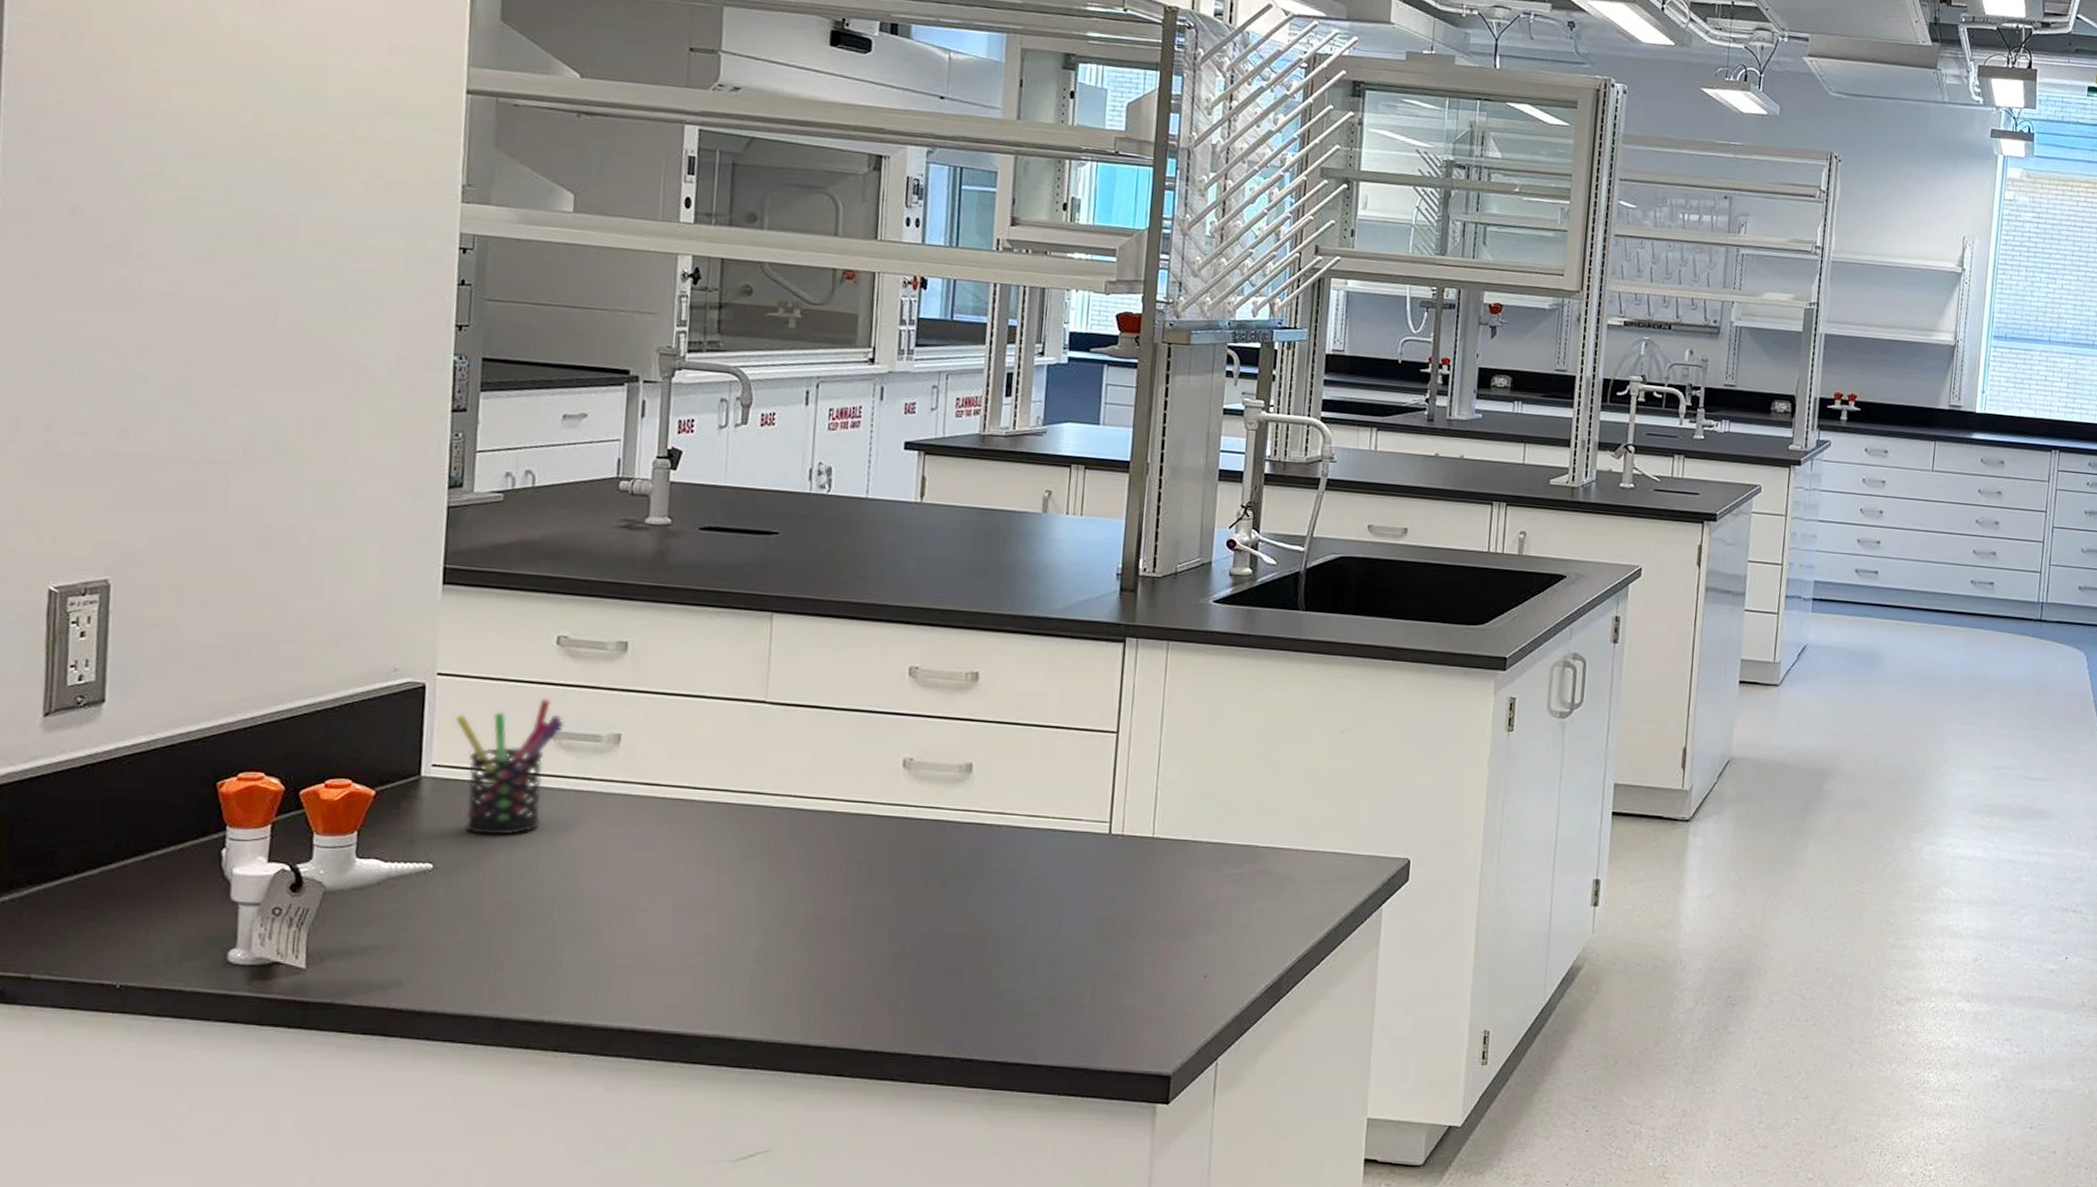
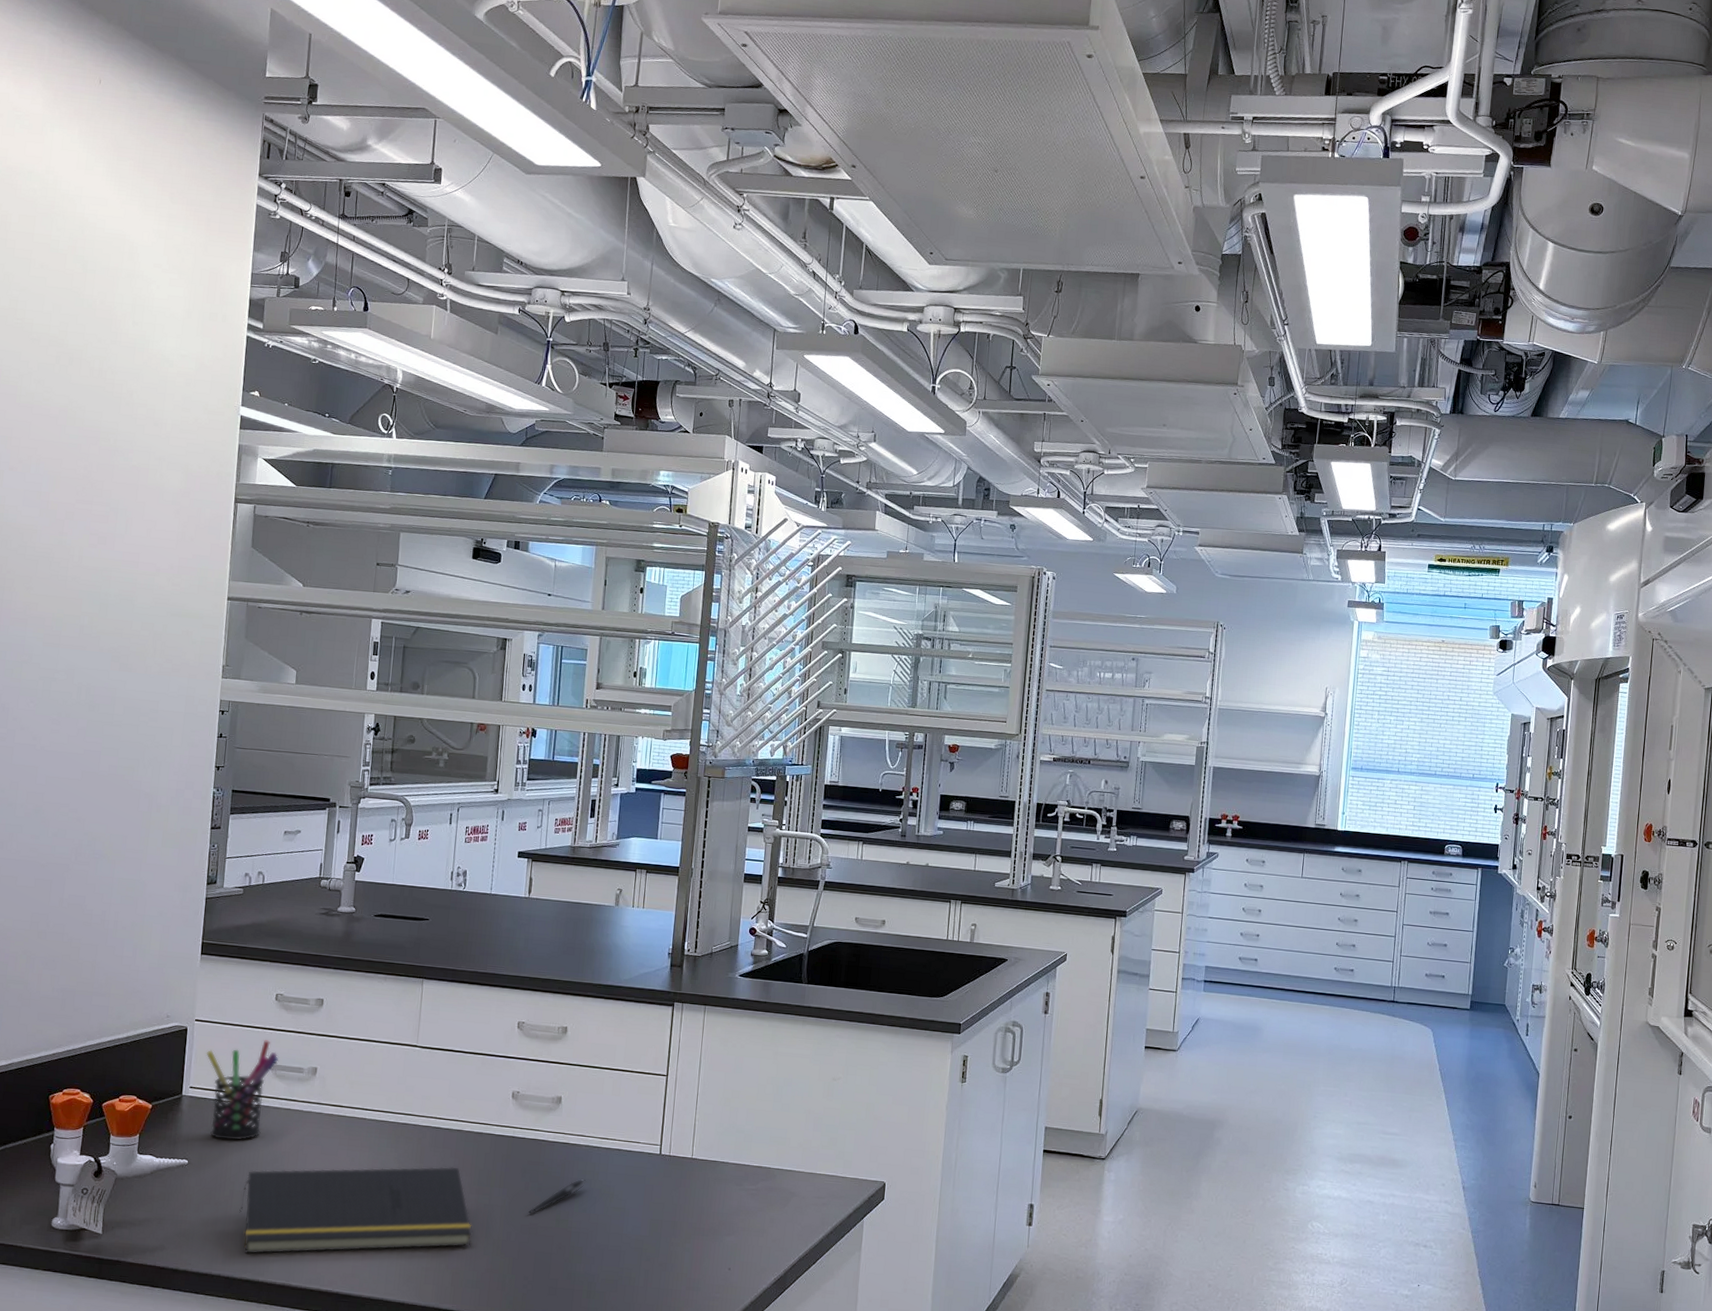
notepad: none [512,859,851,986] -> present [239,1166,473,1254]
pen: none [929,869,1009,918] -> present [528,1178,587,1214]

